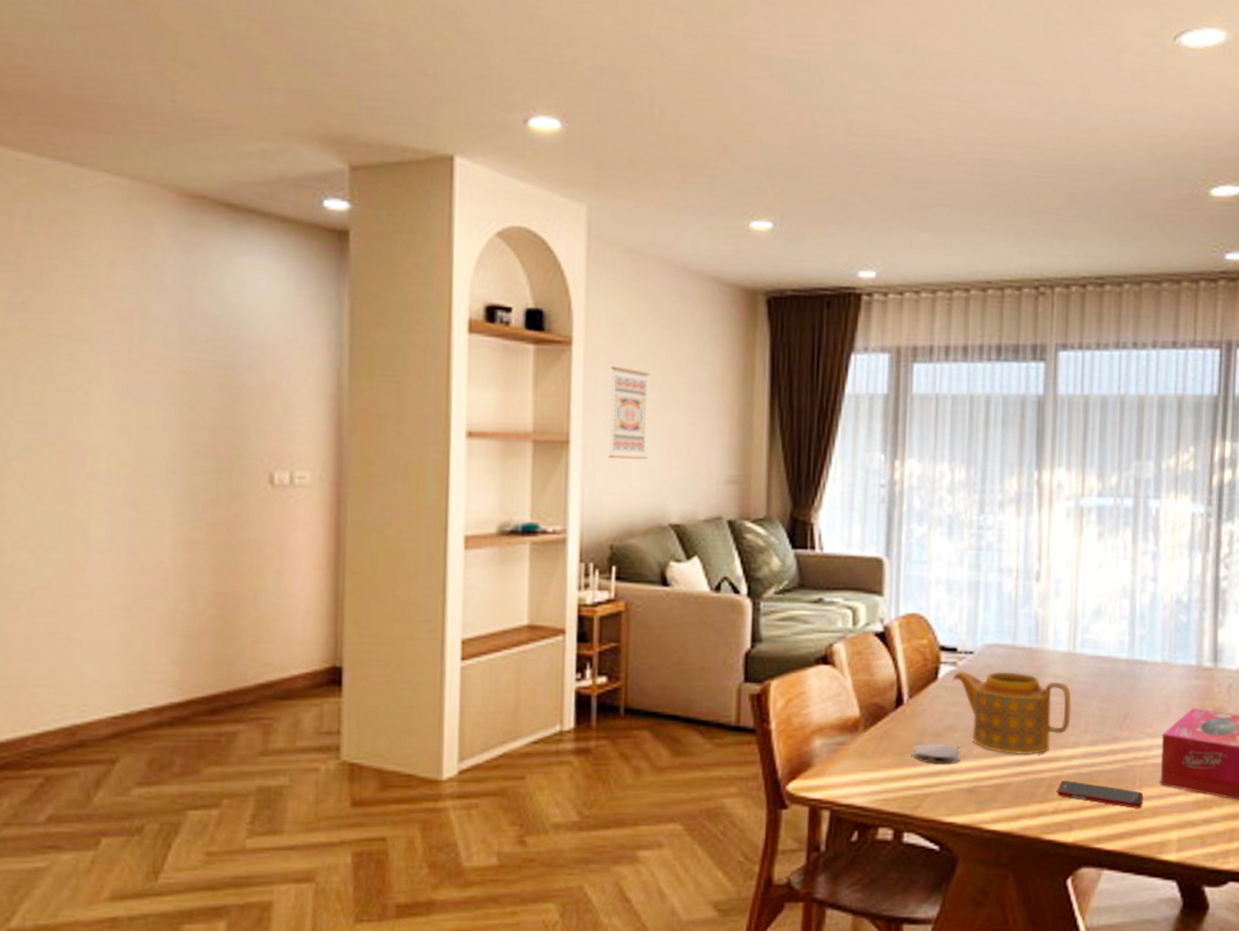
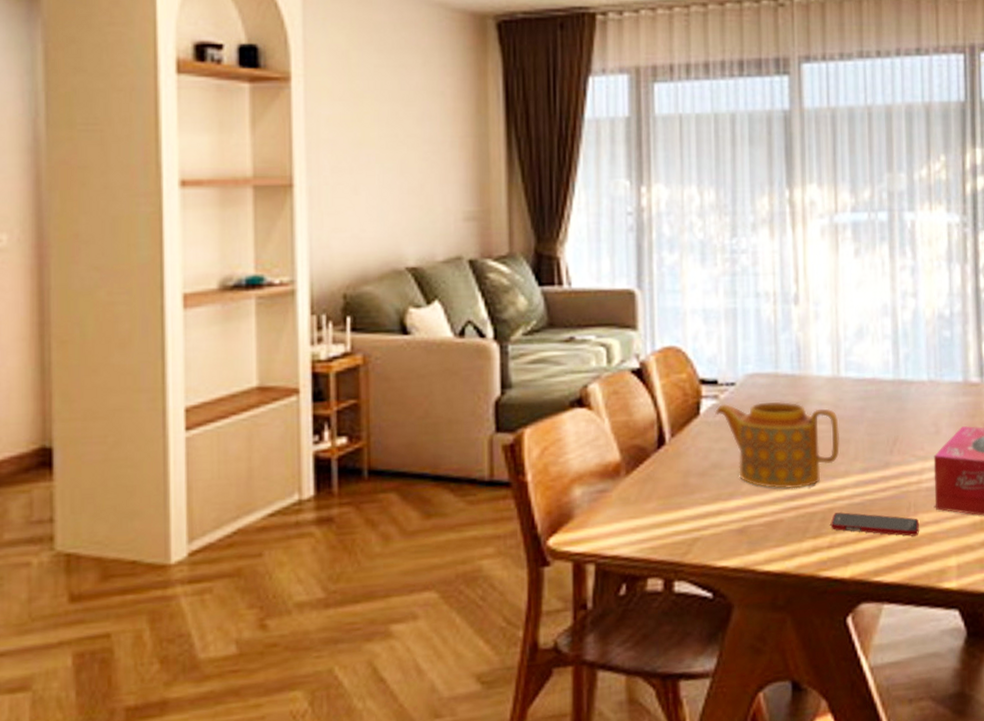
wall art: present [608,366,650,460] -> none [333,101,379,201]
coaster: present [912,742,961,764] -> none [678,482,729,505]

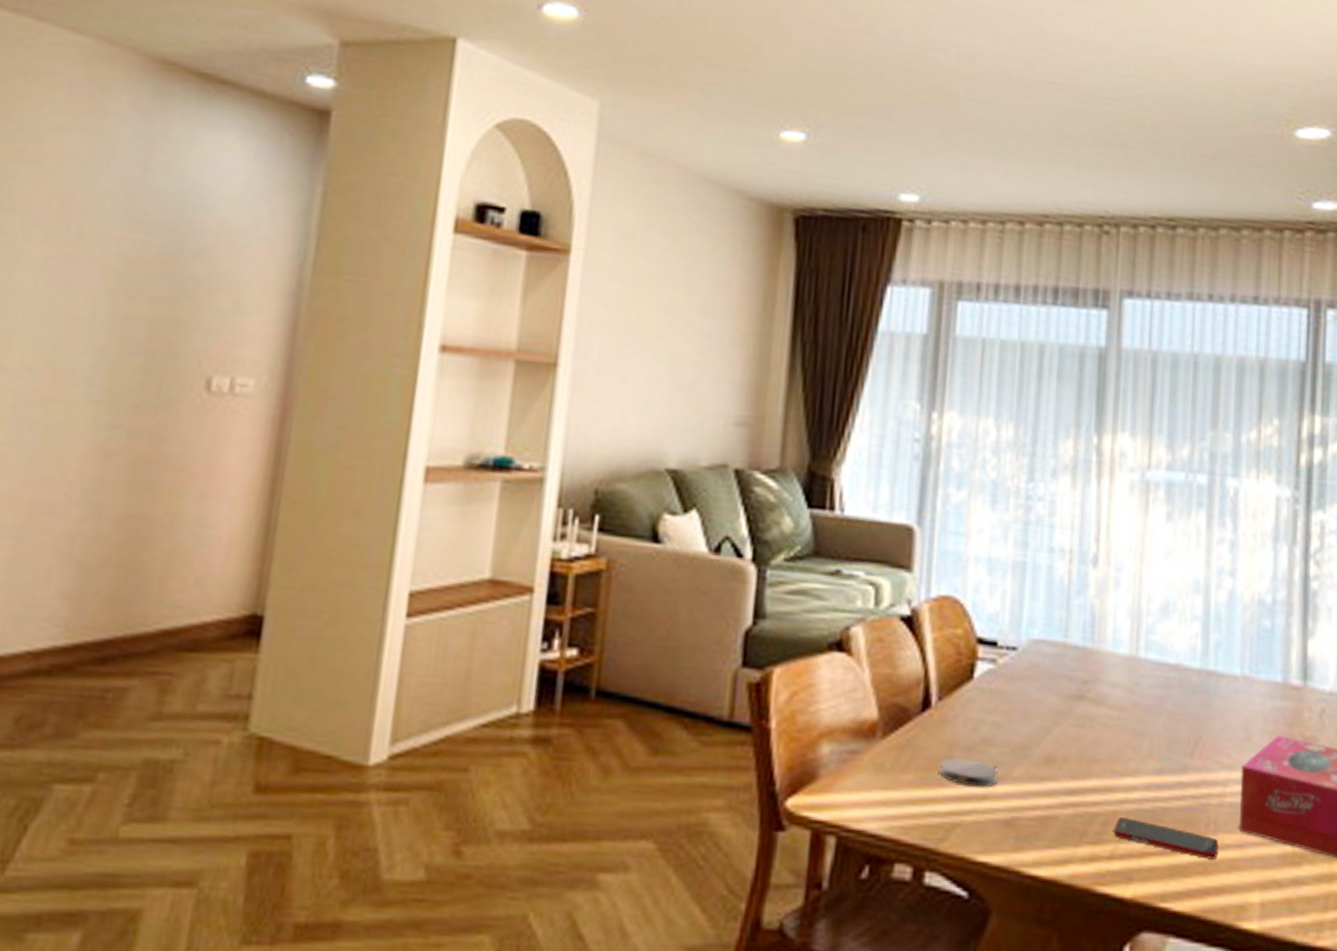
coaster: none [678,482,729,505] -> present [939,757,998,787]
teapot: present [715,401,840,489] -> none [991,669,1133,782]

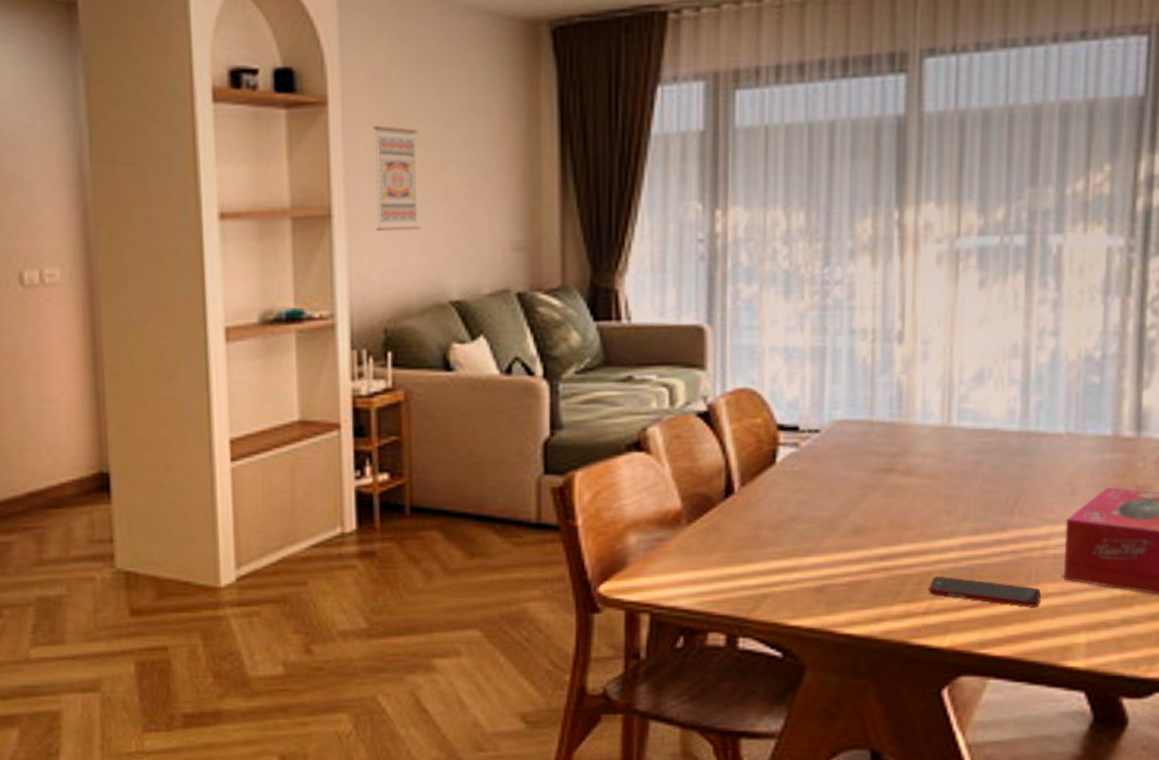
wall art: none [601,281,657,392] -> present [372,125,421,232]
coaster: present [939,757,998,787] -> none [746,536,806,561]

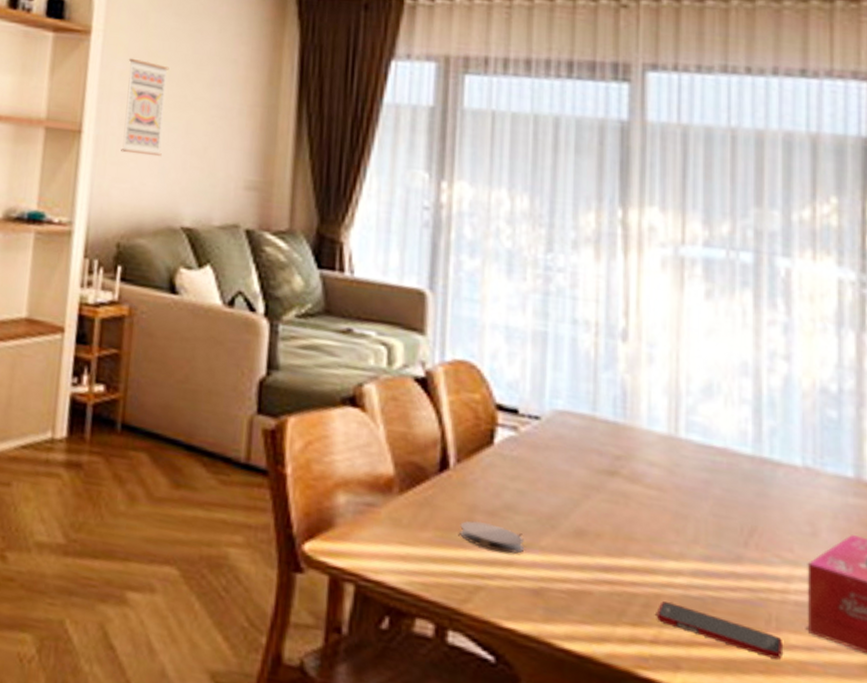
coaster: none [746,536,806,561] -> present [460,521,524,554]

